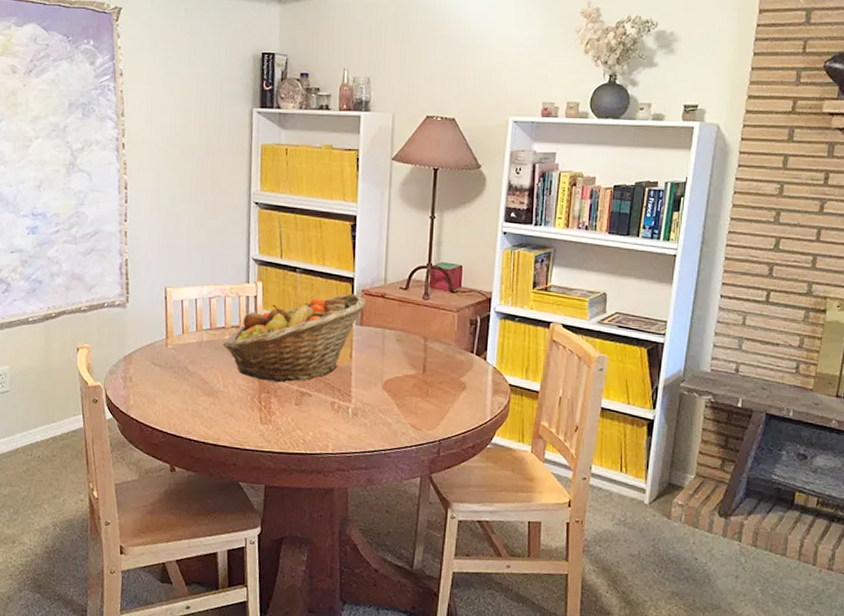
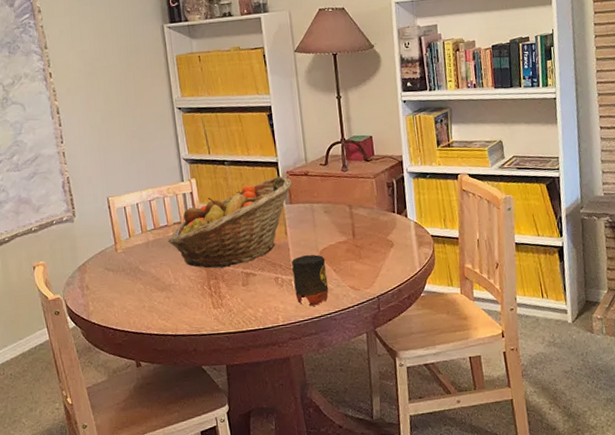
mug: none [350,382,389,439] -> present [291,254,329,306]

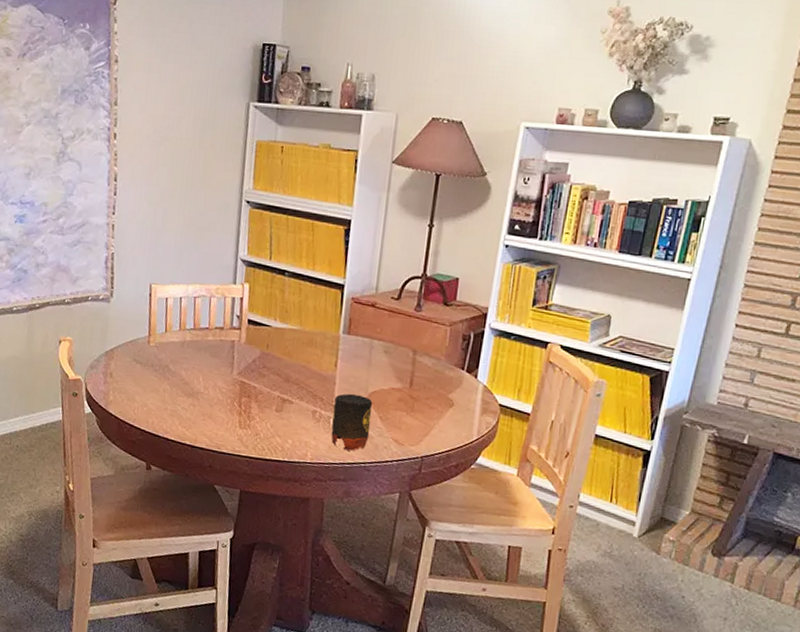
fruit basket: present [167,176,292,269] -> none [205,300,356,388]

